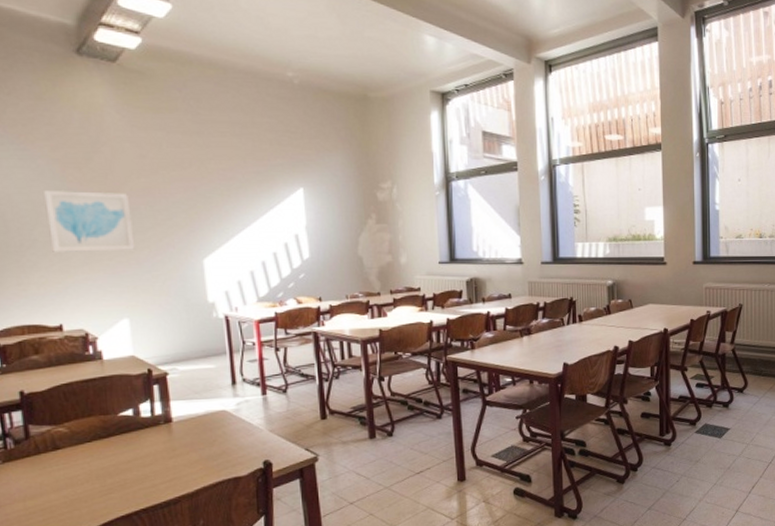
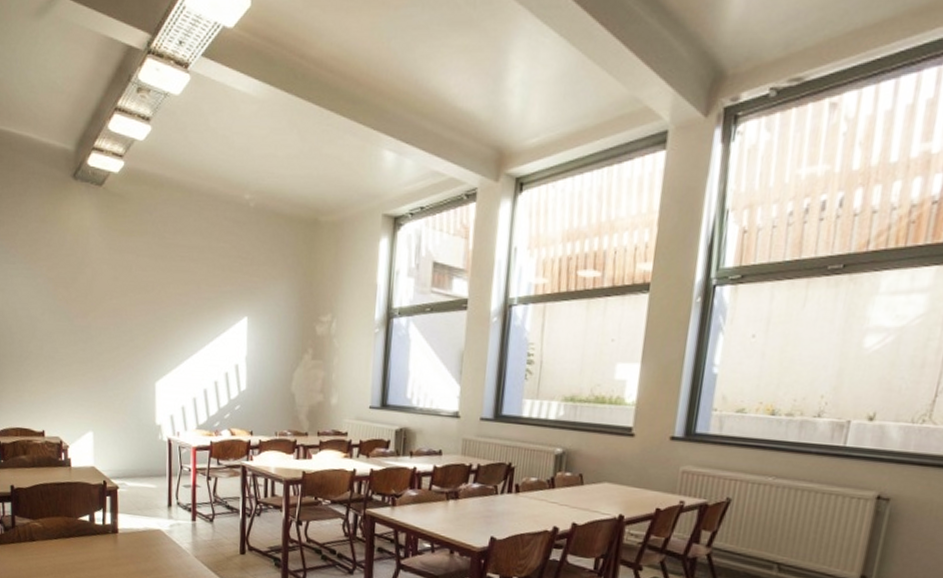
wall art: present [44,189,137,254] -> none [40,307,104,368]

